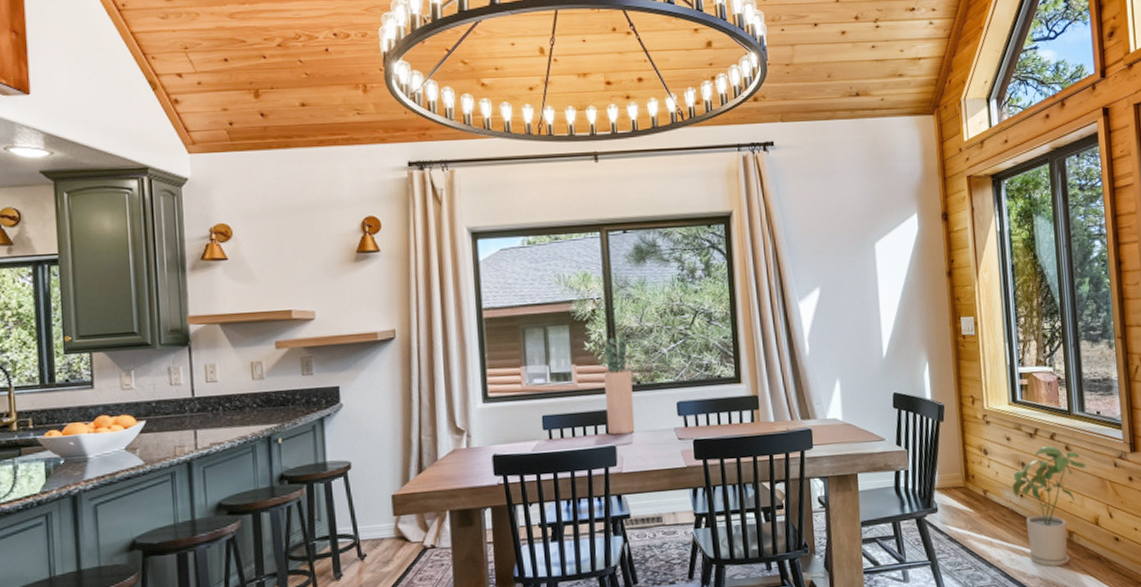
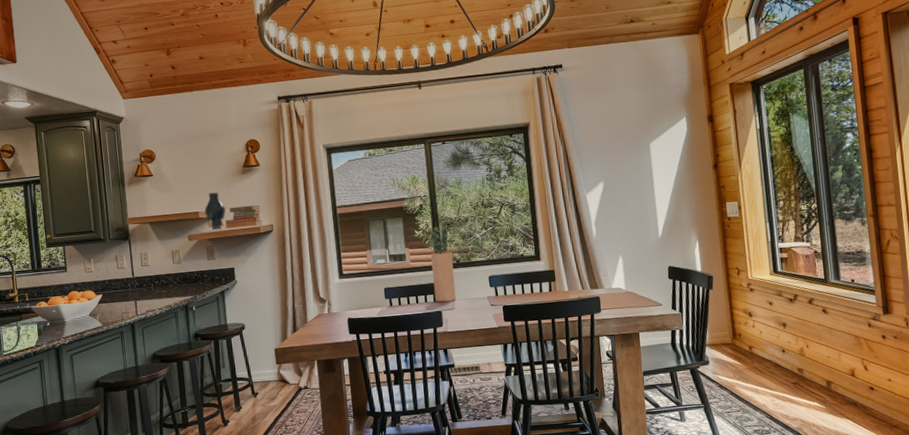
vase: none [299,285,330,336] -> present [204,192,226,231]
books: none [329,303,381,335] -> present [225,205,262,229]
house plant: present [1012,445,1087,567] -> none [774,309,843,411]

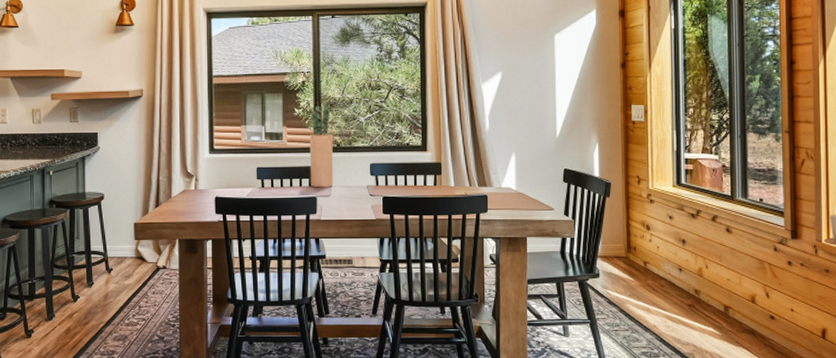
vase: present [204,192,226,231] -> none [70,50,93,91]
books: present [225,205,262,229] -> none [92,67,131,91]

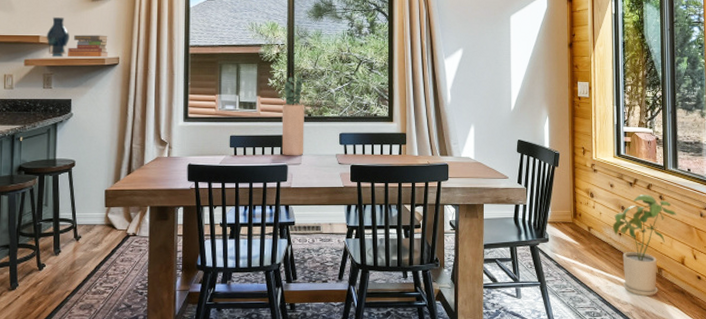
vase: none [70,50,93,91] -> present [46,17,70,57]
books: none [92,67,131,91] -> present [68,35,108,58]
house plant: none [671,226,747,337] -> present [612,194,677,297]

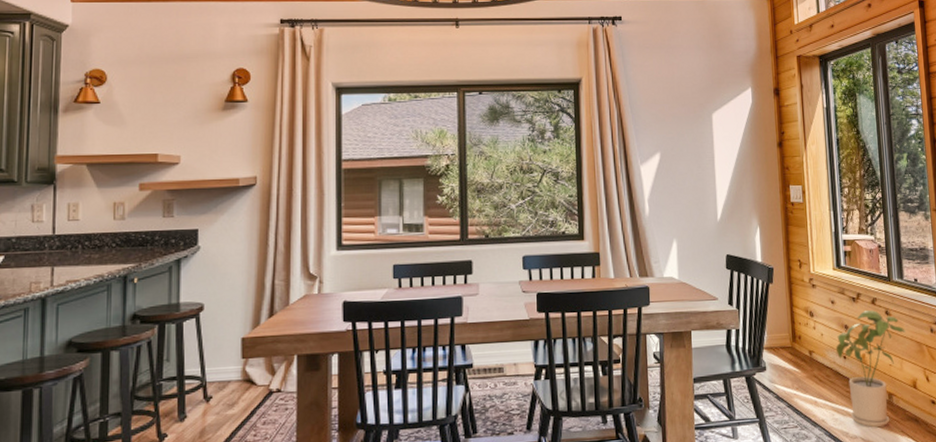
vase: present [46,17,70,57] -> none [166,131,195,179]
books: present [68,35,108,58] -> none [193,150,243,179]
vase: present [281,69,304,156] -> none [454,182,482,286]

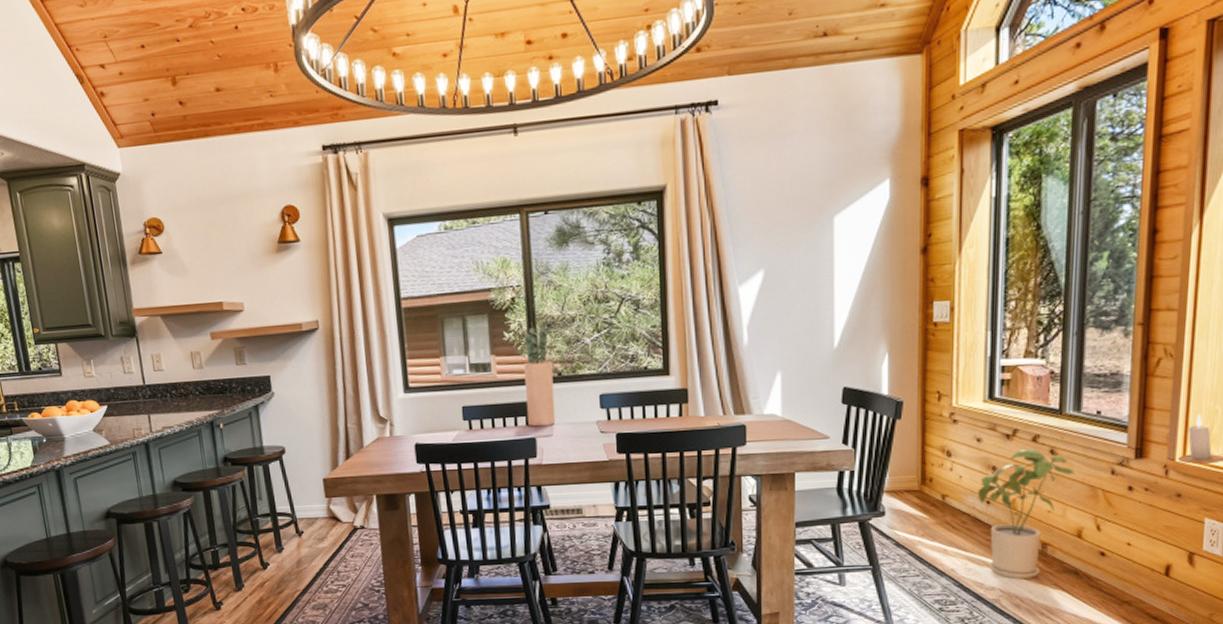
vase: none [454,182,482,286] -> present [523,316,556,427]

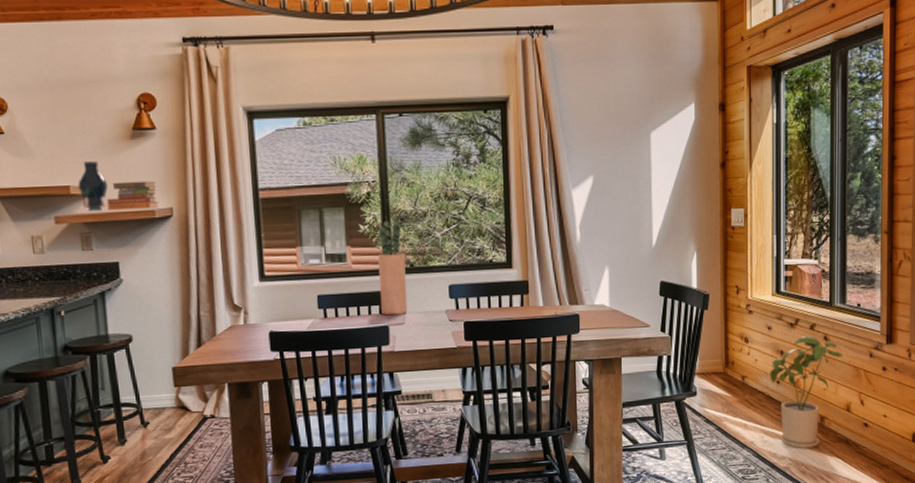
vase: none [229,276,258,327] -> present [77,161,108,212]
books: none [257,294,305,326] -> present [107,181,158,211]

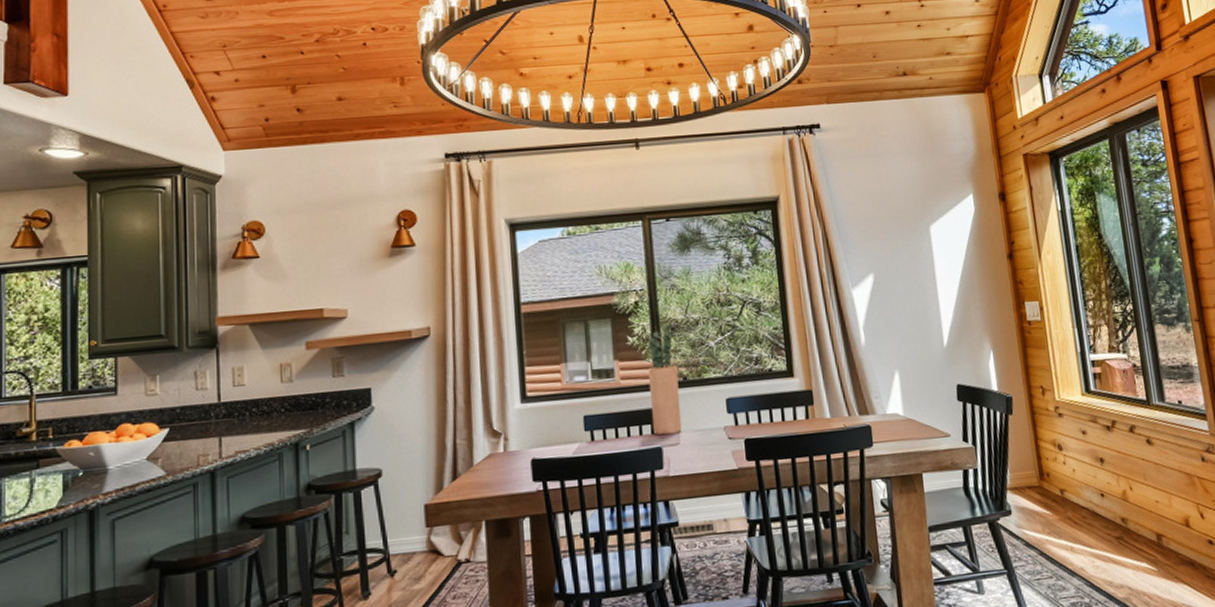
vase: present [77,161,108,212] -> none [332,281,363,335]
books: present [107,181,158,211] -> none [362,299,415,333]
house plant: present [769,335,843,449] -> none [1091,439,1172,575]

